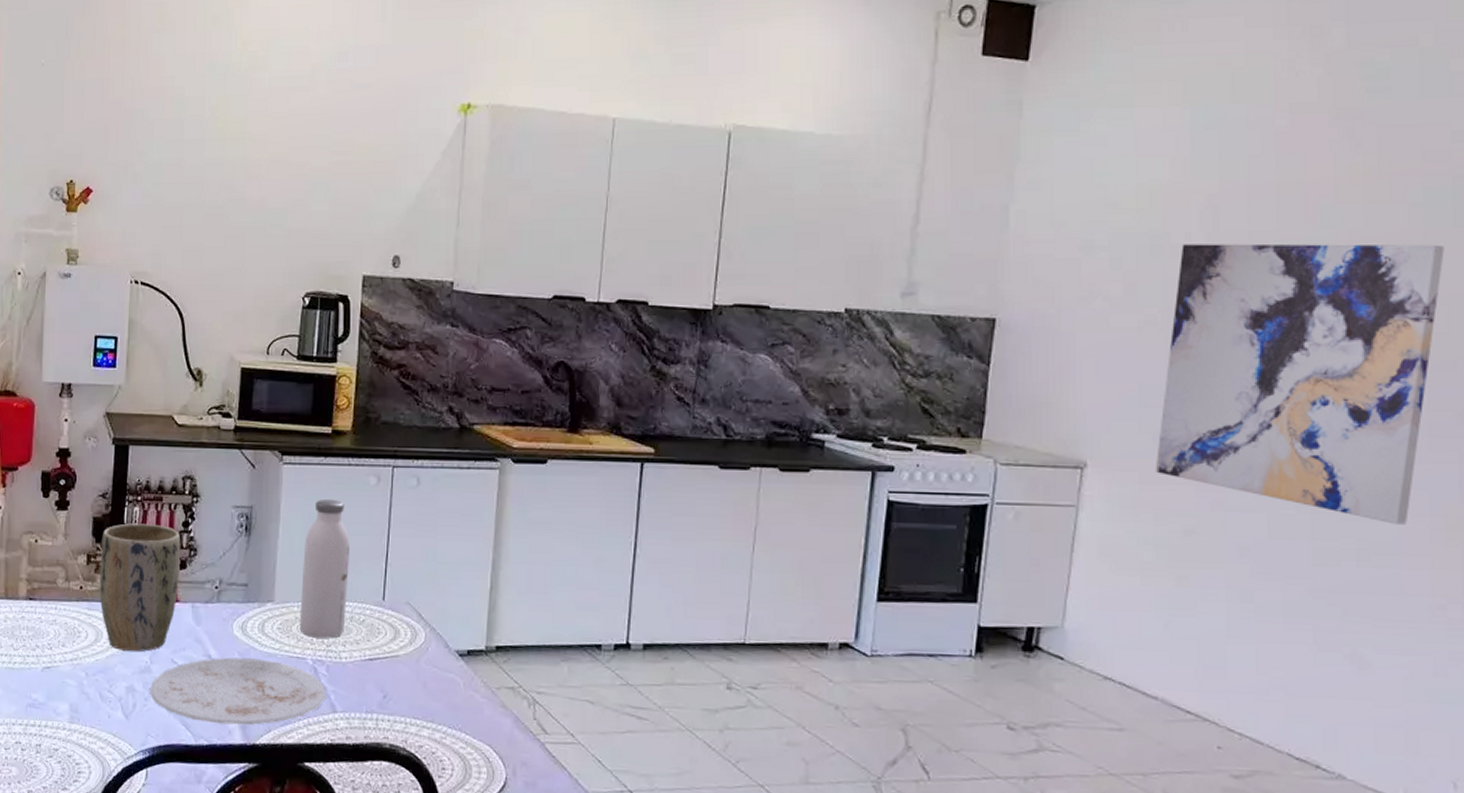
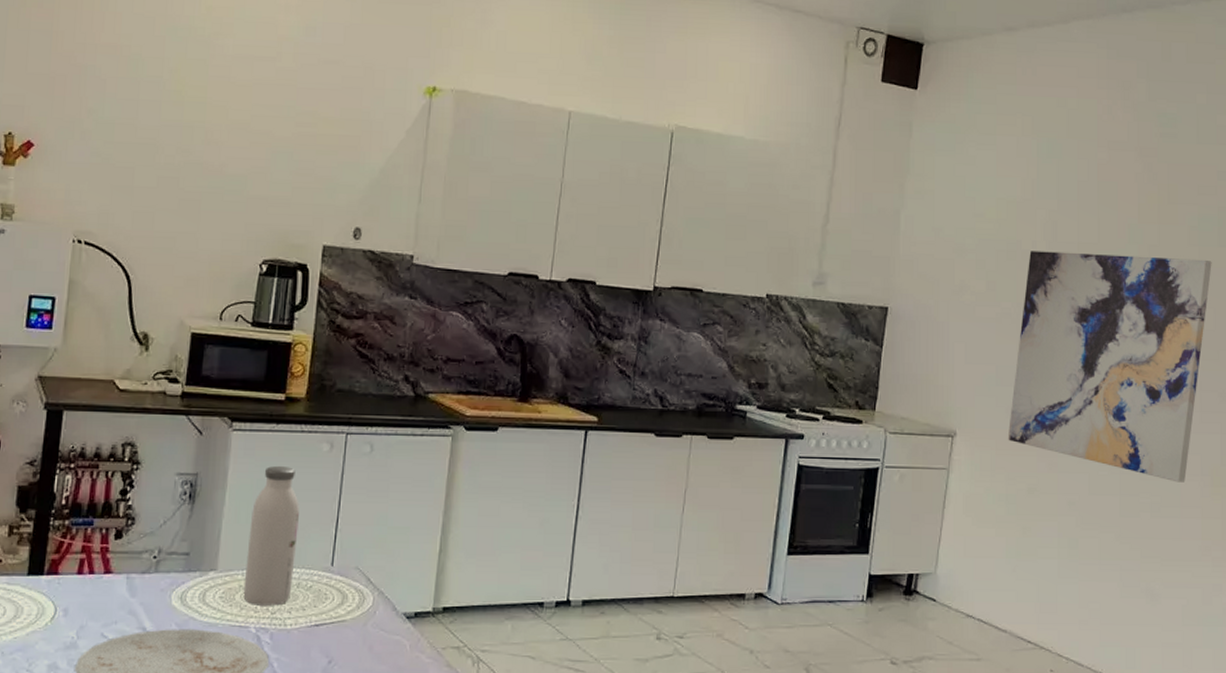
plant pot: present [99,523,181,652] -> none [22,492,118,626]

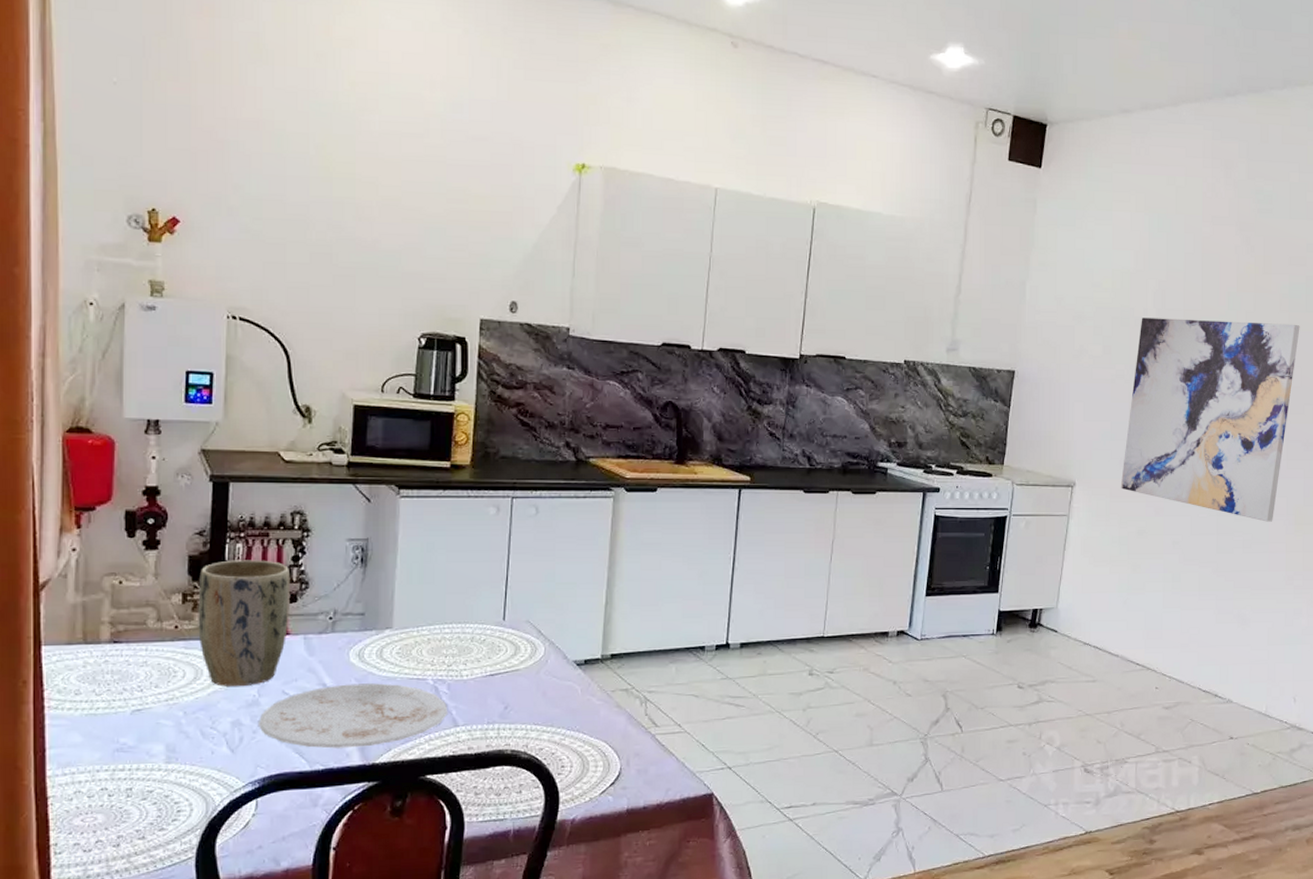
plant pot: none [22,492,118,626] -> present [198,560,291,686]
water bottle: present [243,465,299,606] -> none [419,529,469,659]

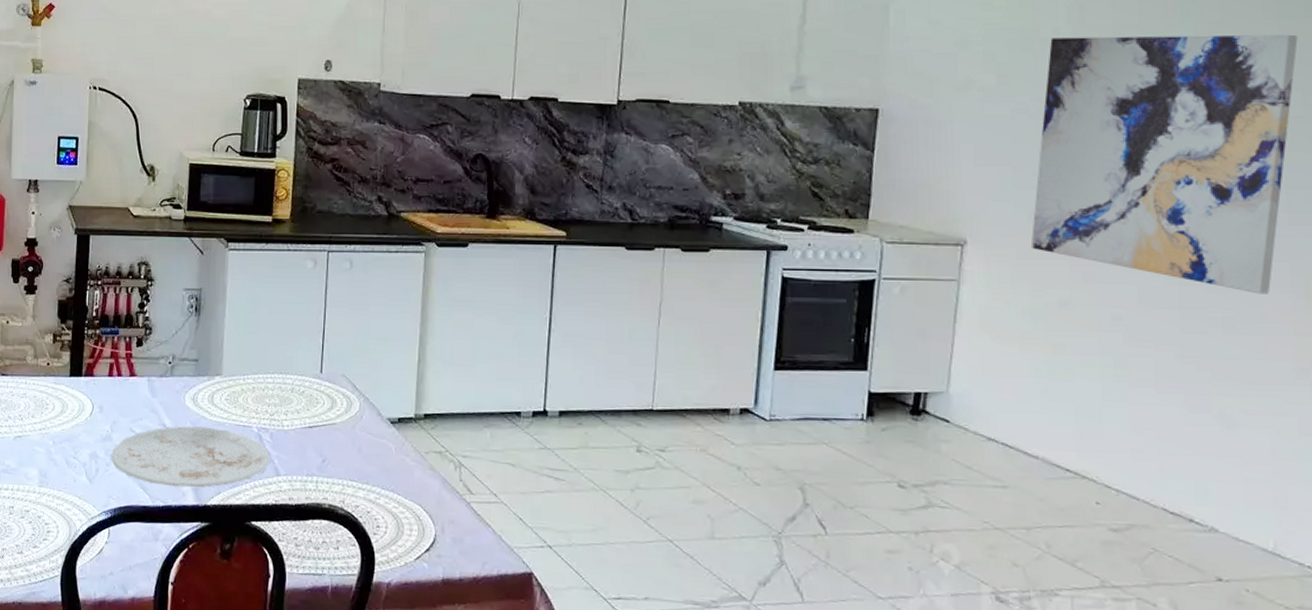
plant pot: present [198,560,291,686] -> none [65,305,138,421]

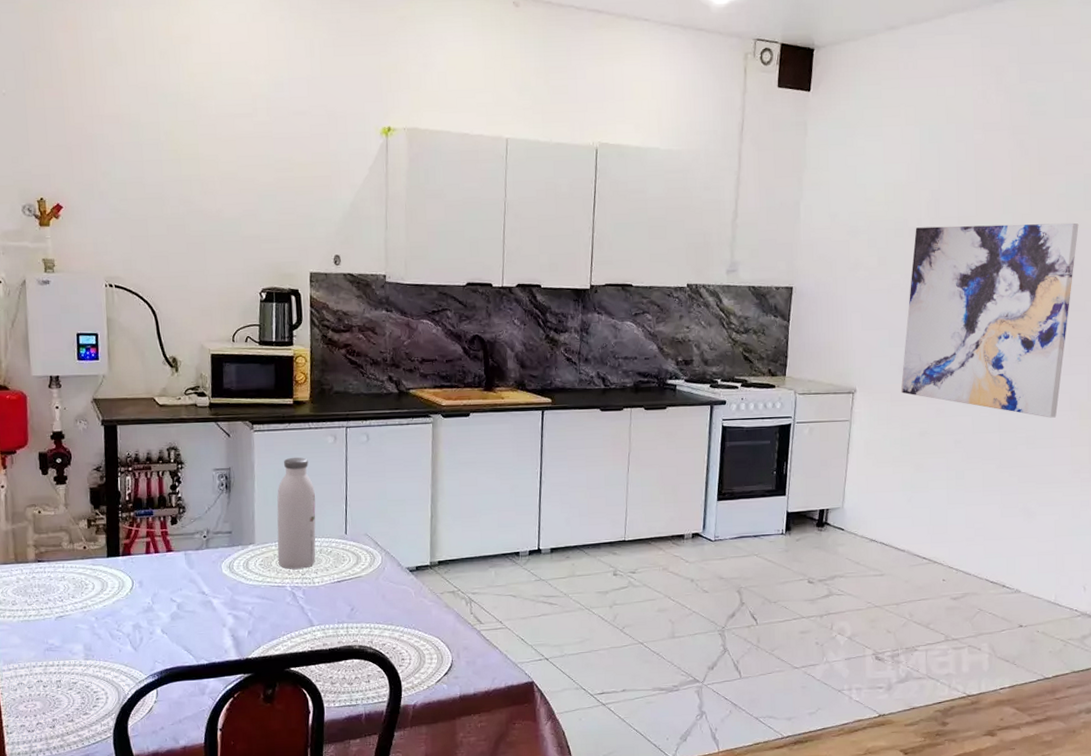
plate: present [110,426,271,488] -> none [153,590,305,646]
water bottle: none [245,281,290,408] -> present [276,457,316,569]

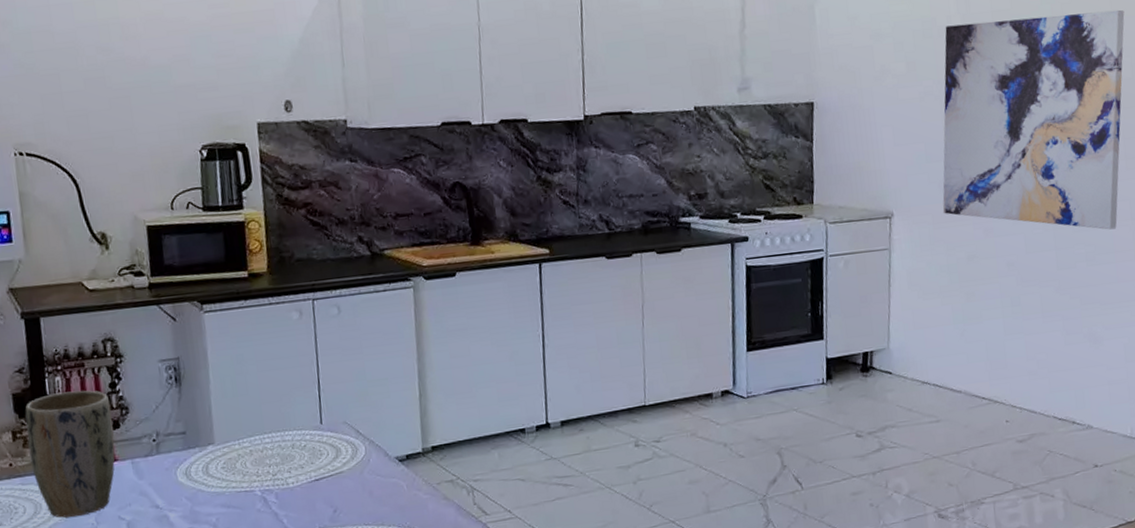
plant pot: none [99,489,172,596] -> present [24,390,116,518]
water bottle: present [276,457,316,569] -> none [236,338,288,471]

